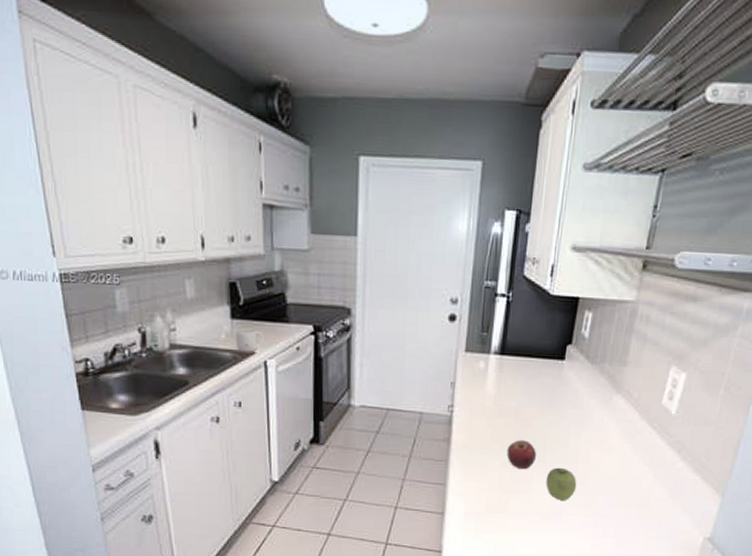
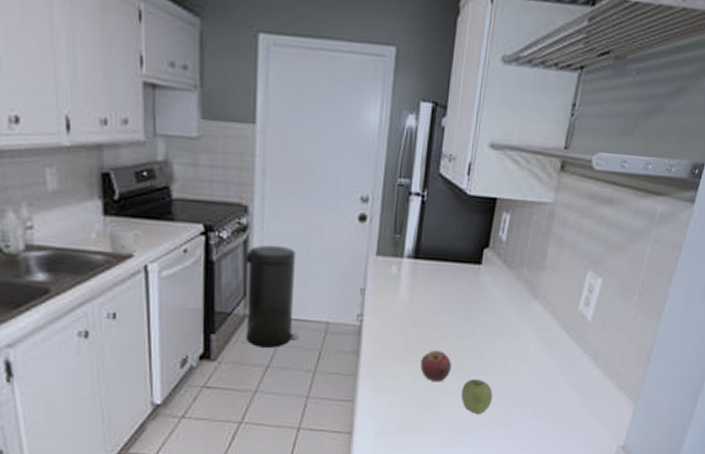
pedal bin: none [348,343,396,434] -> present [244,245,299,348]

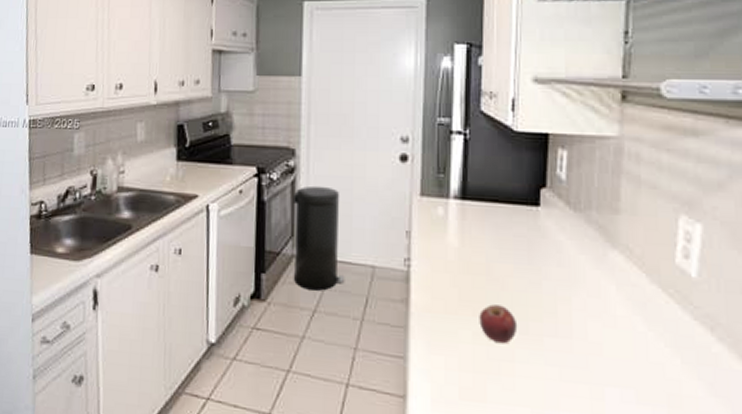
mug: present [109,226,143,255] -> none [179,170,207,195]
fruit: present [461,379,493,414] -> none [533,343,576,390]

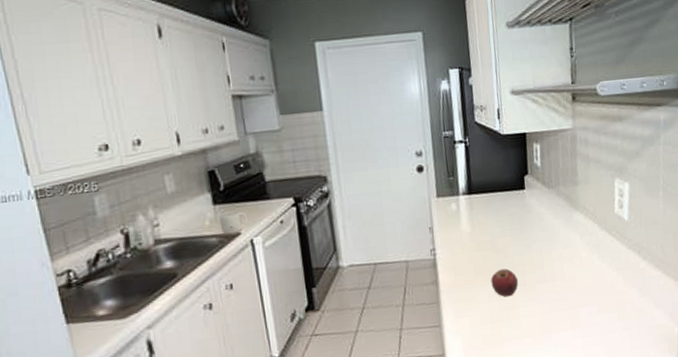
mug: none [179,170,207,195] -> present [219,210,248,235]
pedal bin: present [292,185,345,291] -> none [330,203,385,293]

